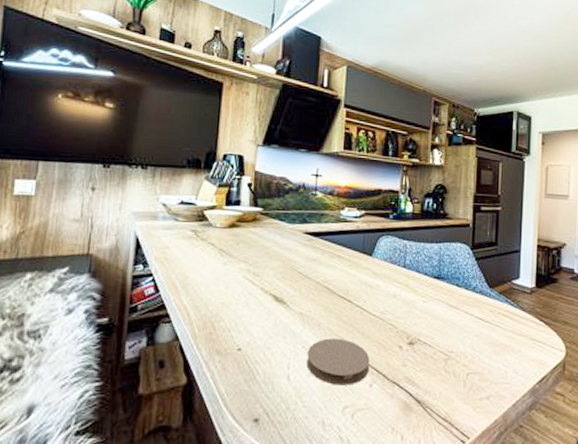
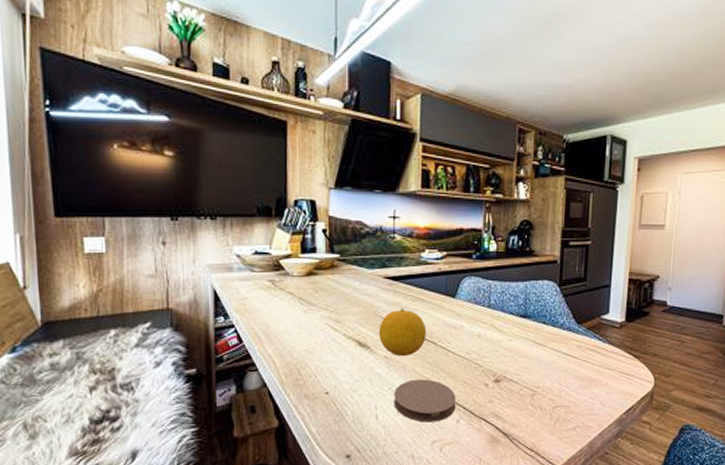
fruit: none [296,264,343,314] -> present [379,308,427,357]

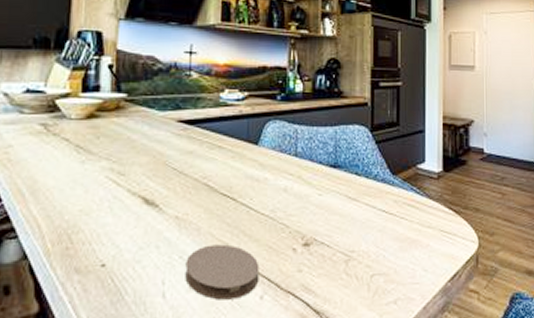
fruit: present [379,308,427,357] -> none [170,157,225,217]

